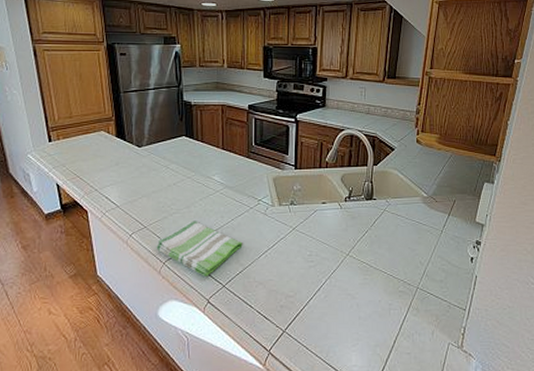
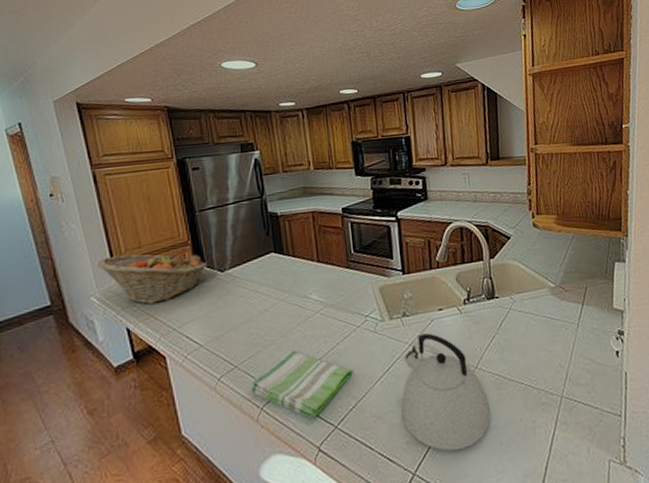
fruit basket: none [34,121,127,166] -> present [97,252,207,304]
kettle: none [280,221,355,317] -> present [401,333,491,451]

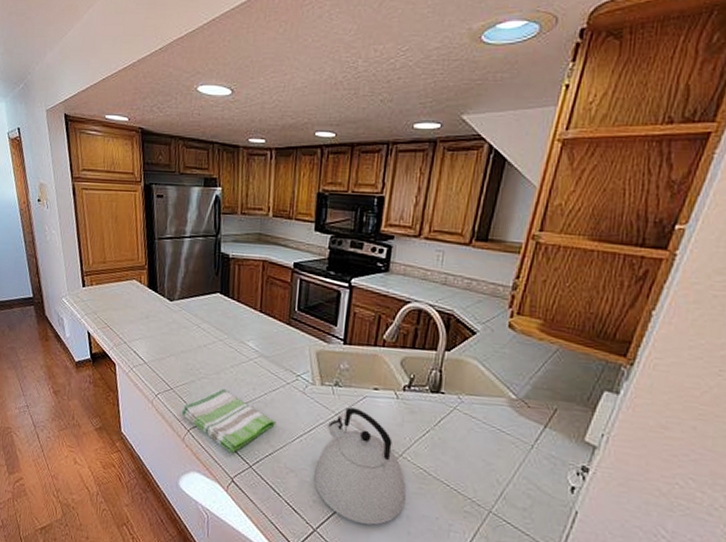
fruit basket: present [97,252,207,304] -> none [70,266,159,316]

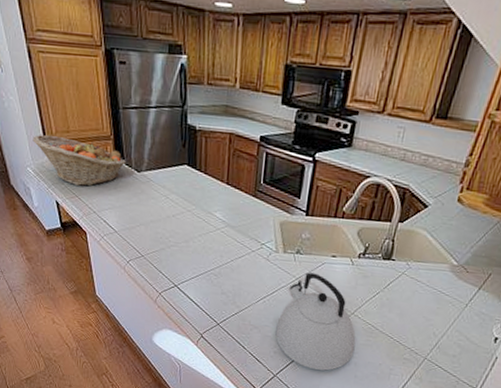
fruit basket: none [70,266,159,316] -> present [32,135,126,186]
dish towel: present [181,388,275,453] -> none [152,256,241,313]

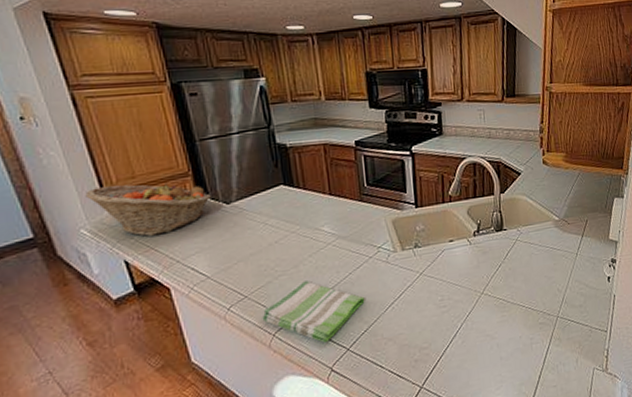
dish towel: none [152,256,241,313] -> present [262,280,365,343]
kettle: present [275,272,356,371] -> none [411,262,494,367]

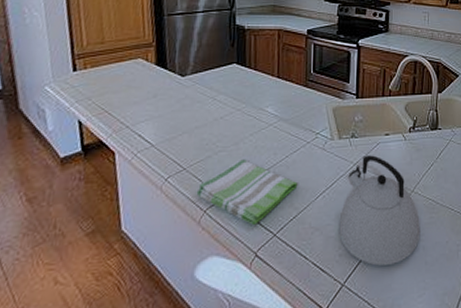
fruit basket: present [85,183,211,237] -> none [56,48,169,99]
kettle: none [411,262,494,367] -> present [339,155,420,266]

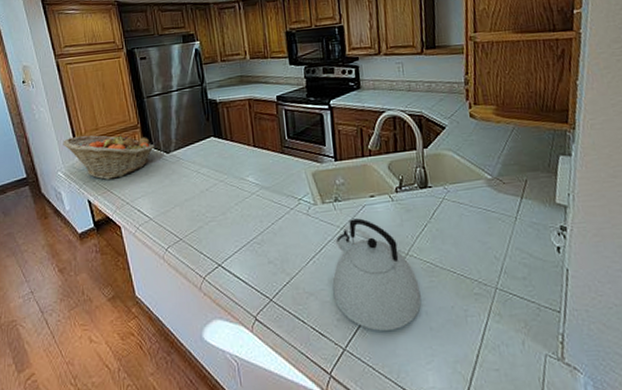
fruit basket: none [56,48,169,99] -> present [63,134,155,180]
dish towel: present [196,159,298,225] -> none [194,228,287,290]

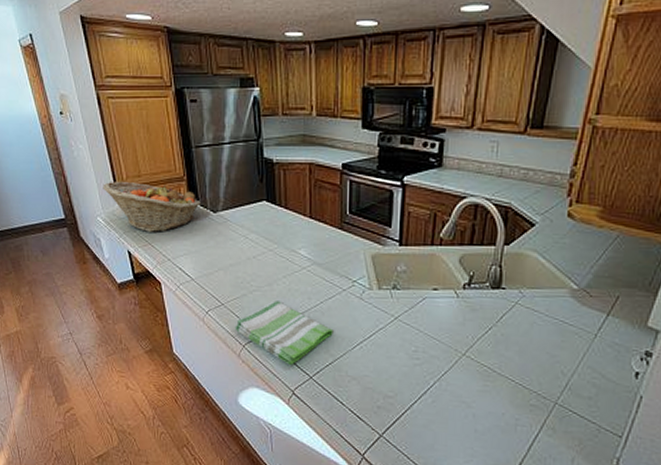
dish towel: none [194,228,287,290] -> present [235,300,333,365]
kettle: present [333,218,422,331] -> none [377,310,471,426]

